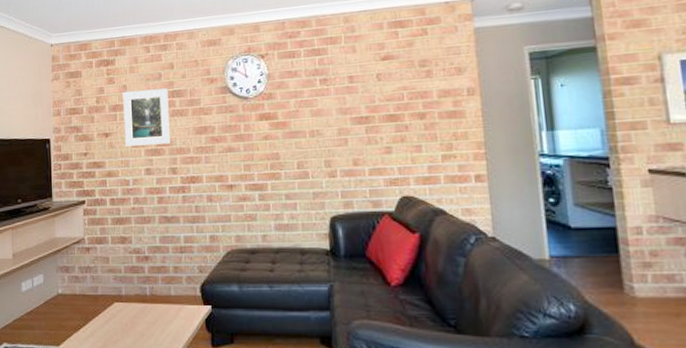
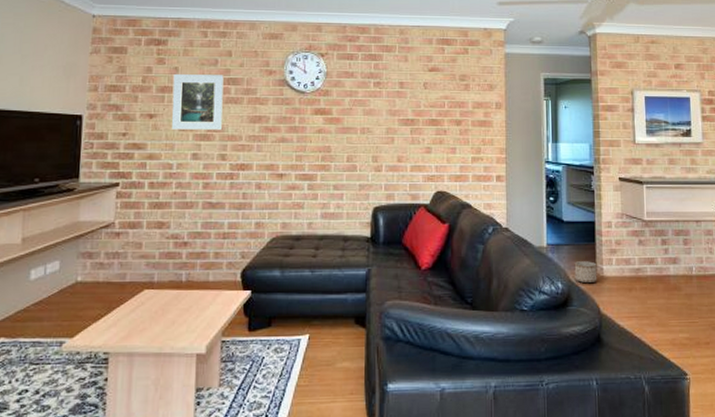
planter: none [590,277,626,306] -> present [574,261,597,284]

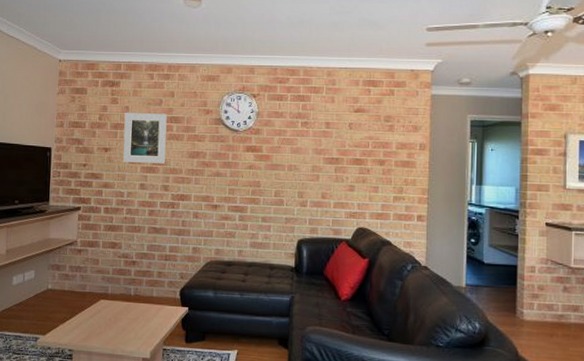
planter: present [574,261,597,284] -> none [493,303,517,326]

